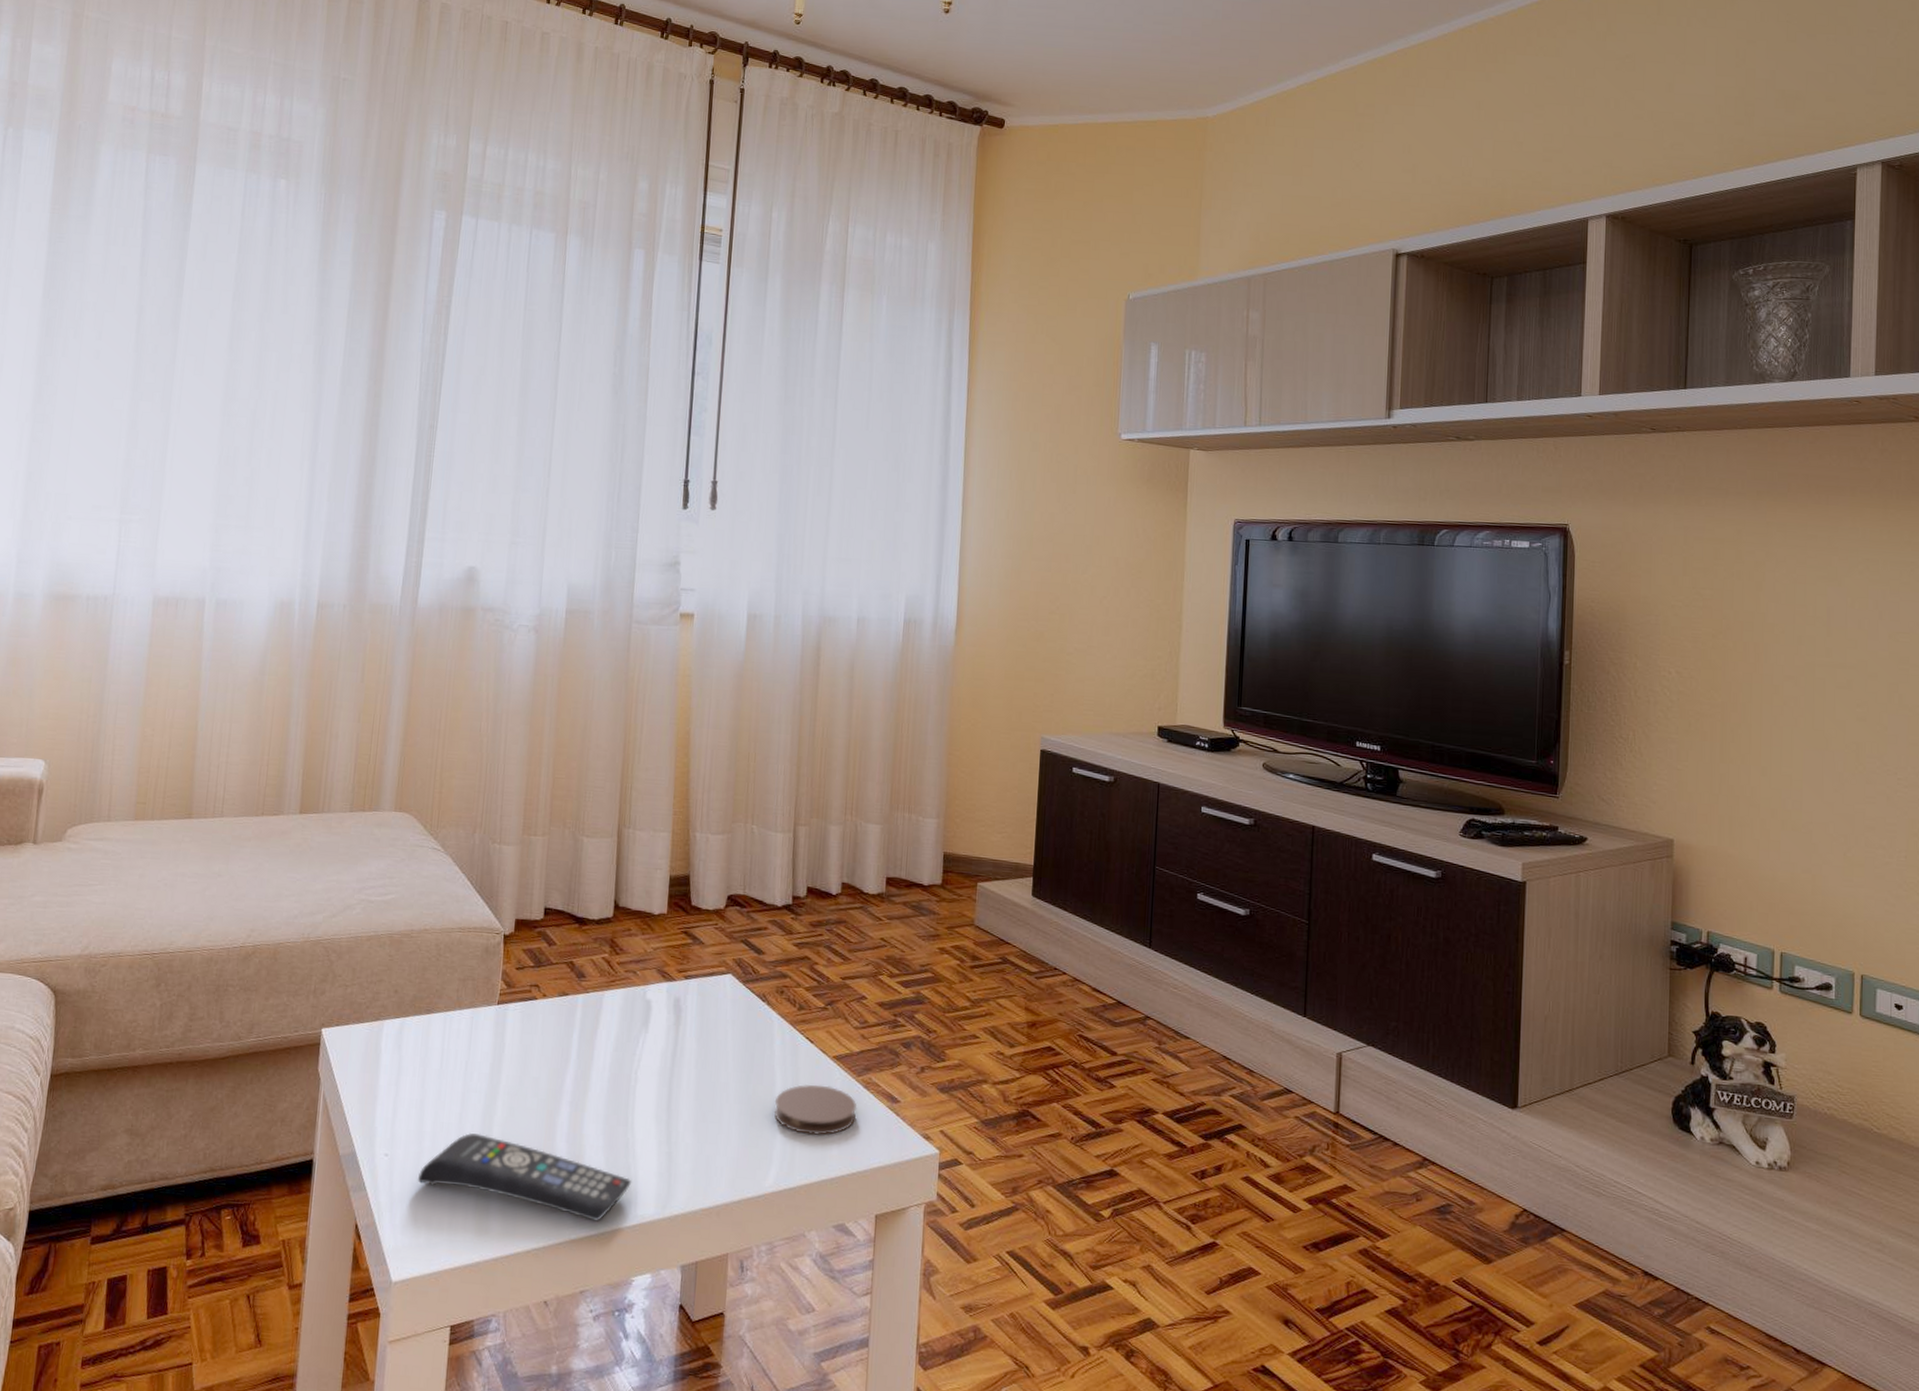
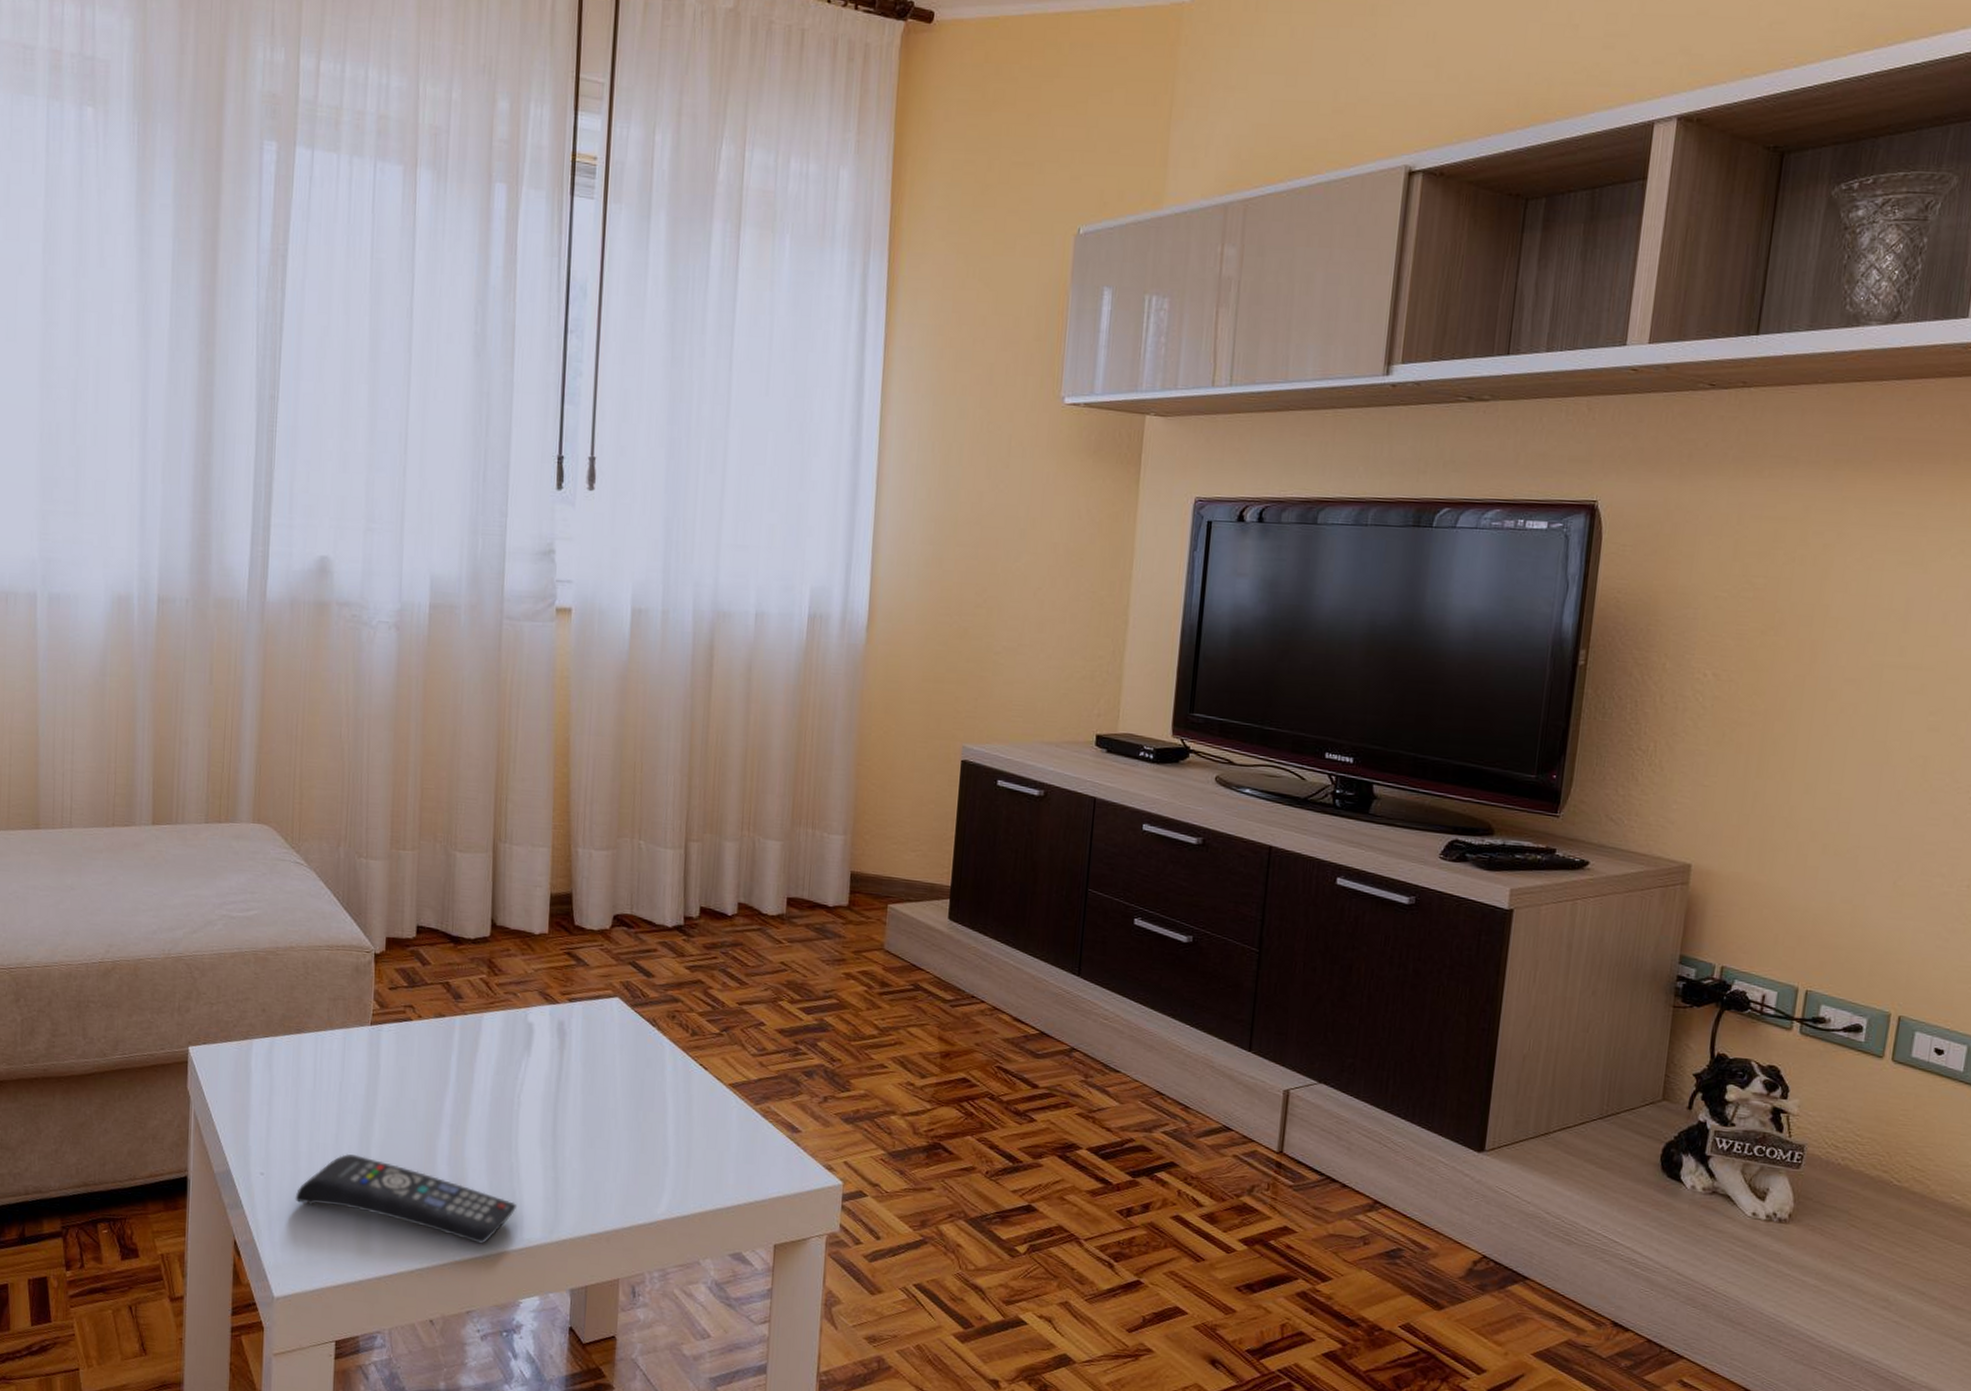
coaster: present [774,1084,857,1135] -> none [666,1112,755,1164]

